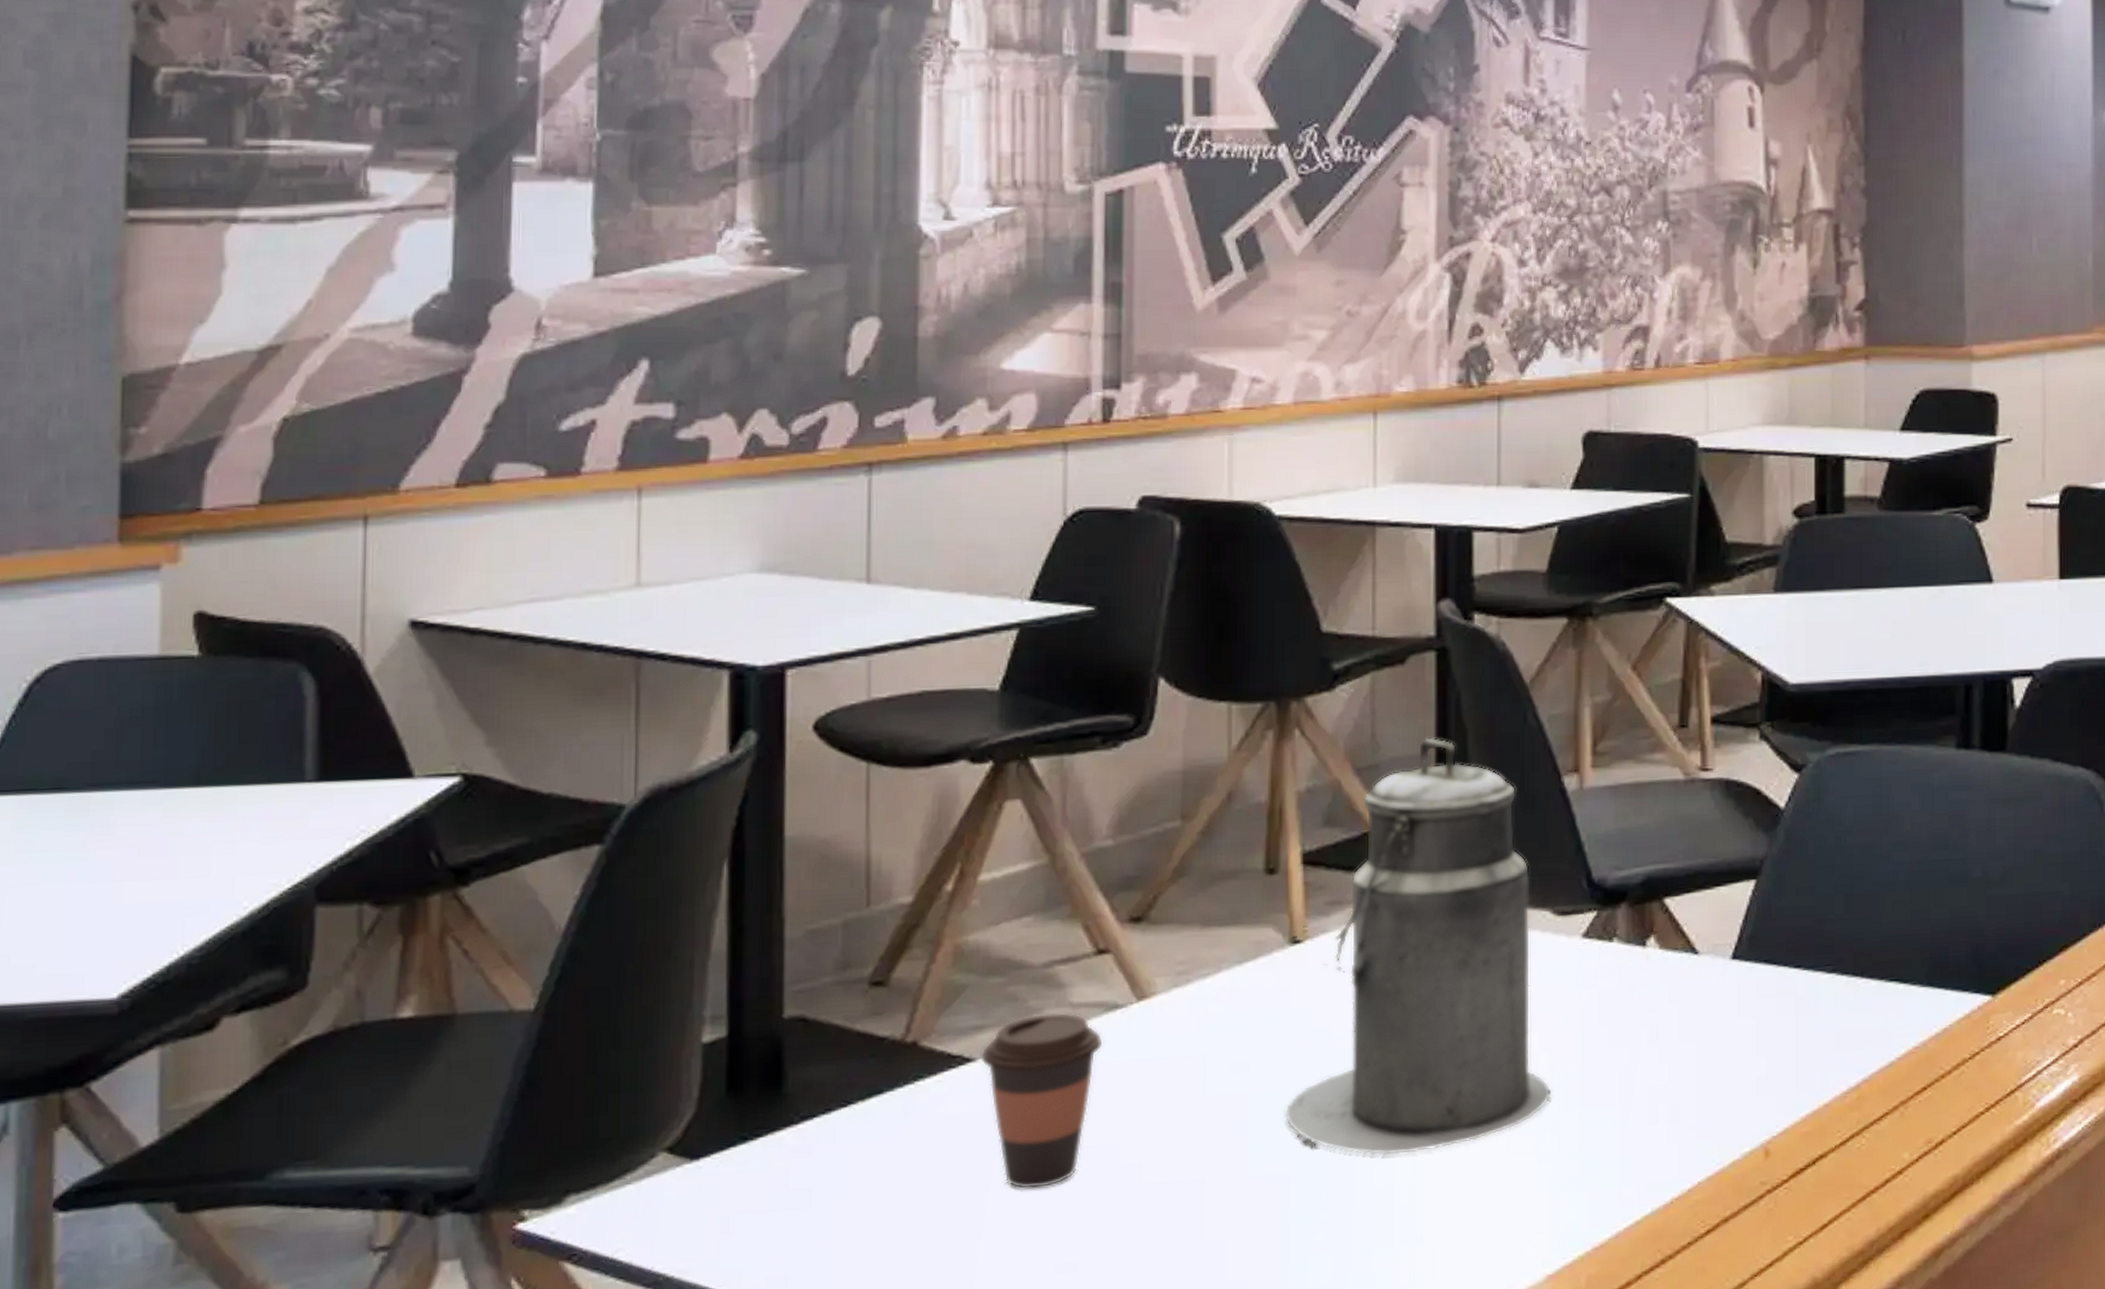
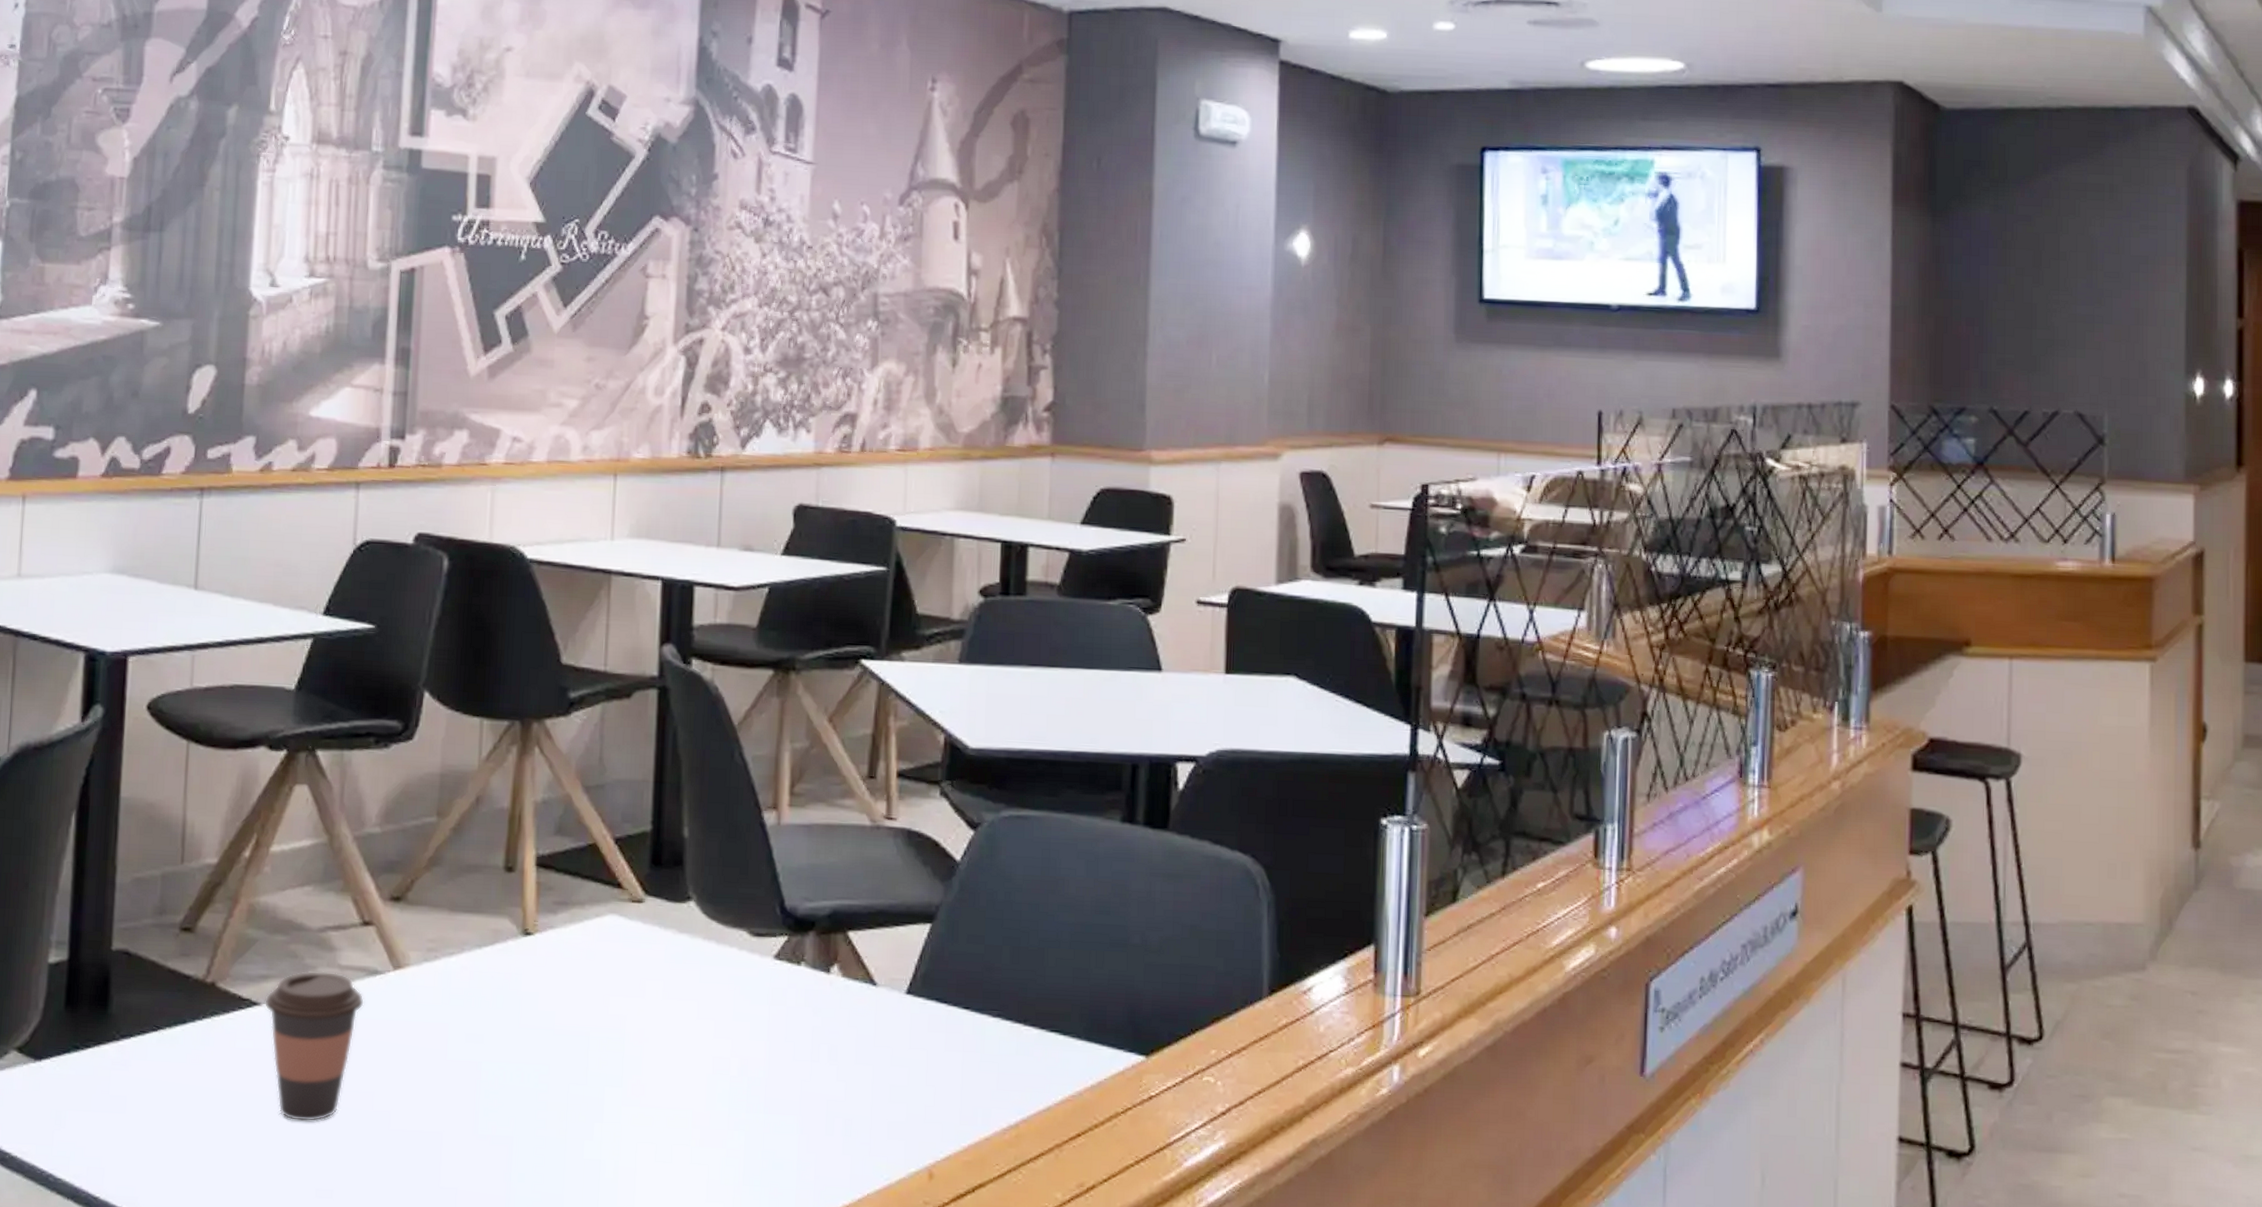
canister: present [1284,737,1552,1156] -> none [511,765,741,1134]

